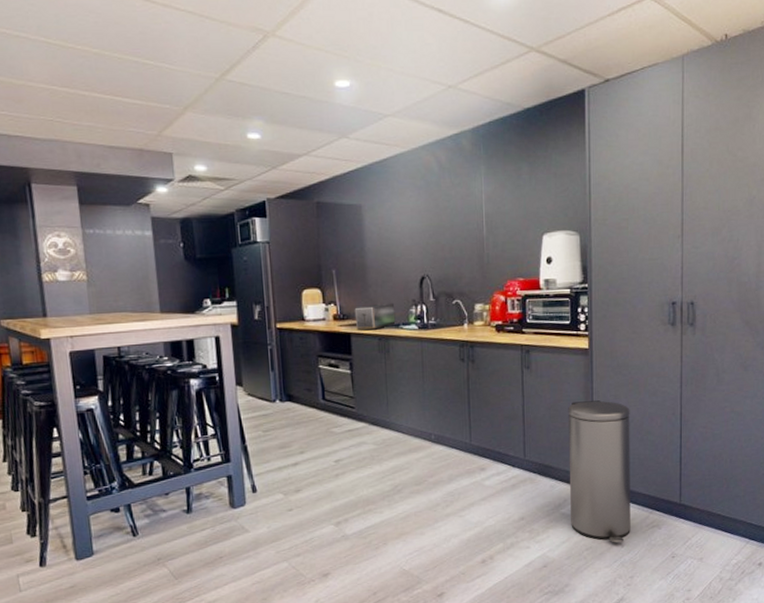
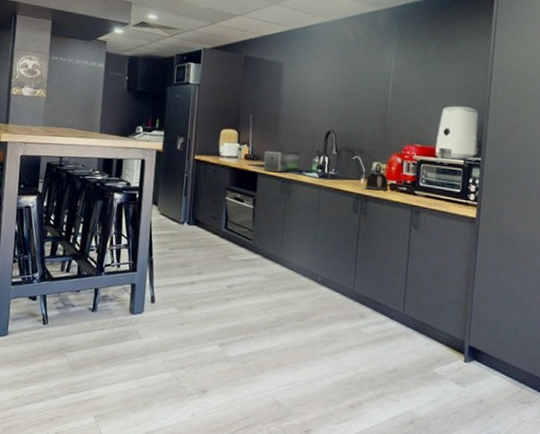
kettle: none [470,304,495,336] -> present [366,163,389,192]
pedal bin: present [568,400,631,543] -> none [442,266,511,413]

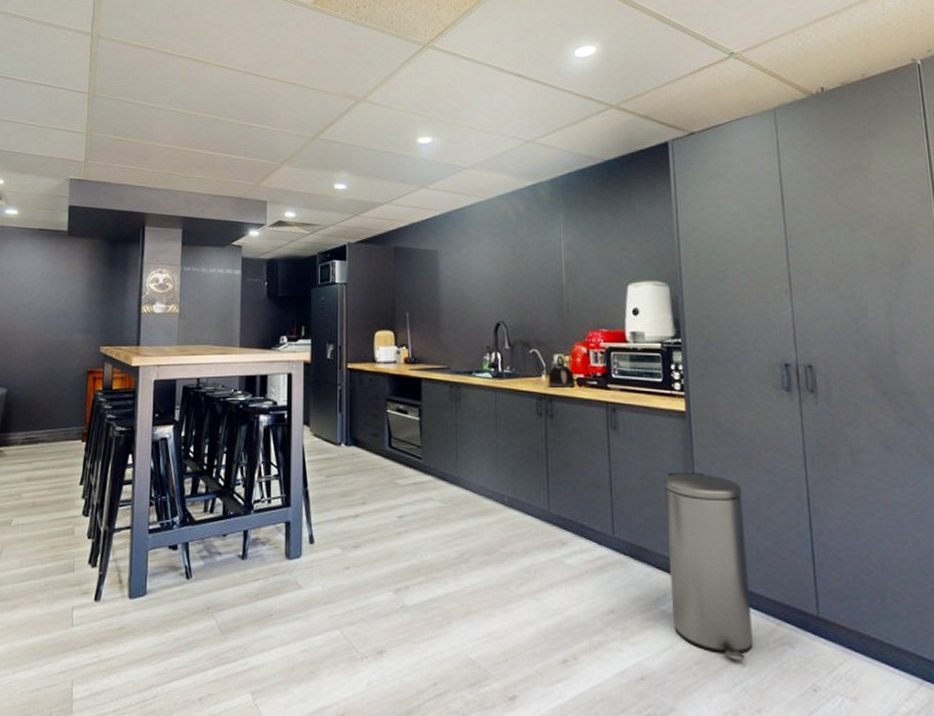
toaster: present [263,149,301,173] -> none [426,348,469,376]
pedal bin: none [442,266,511,413] -> present [664,473,753,660]

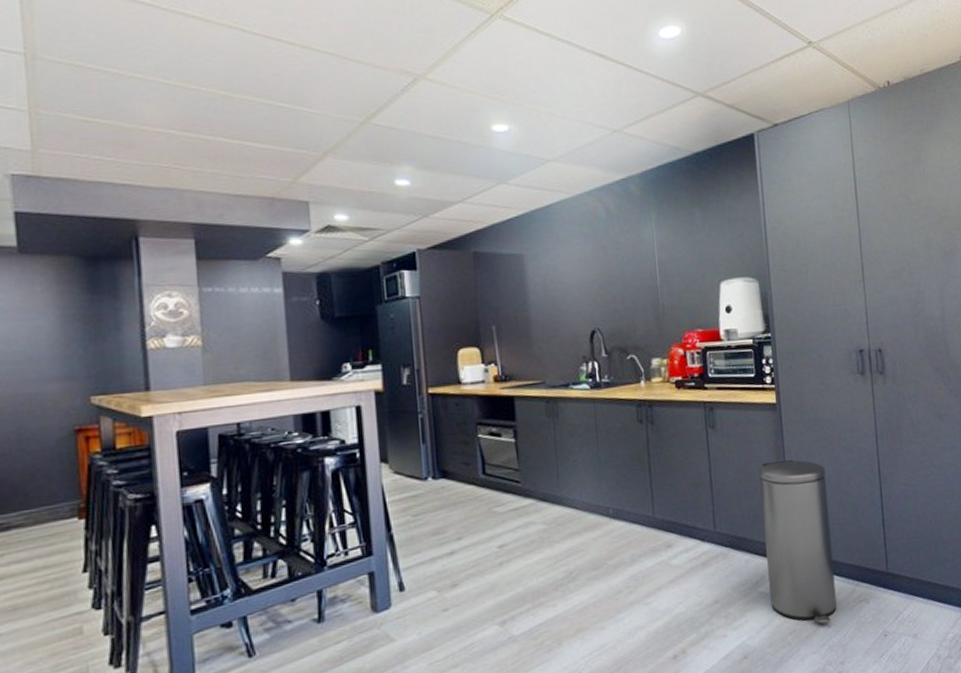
kettle: present [548,355,576,389] -> none [647,359,675,394]

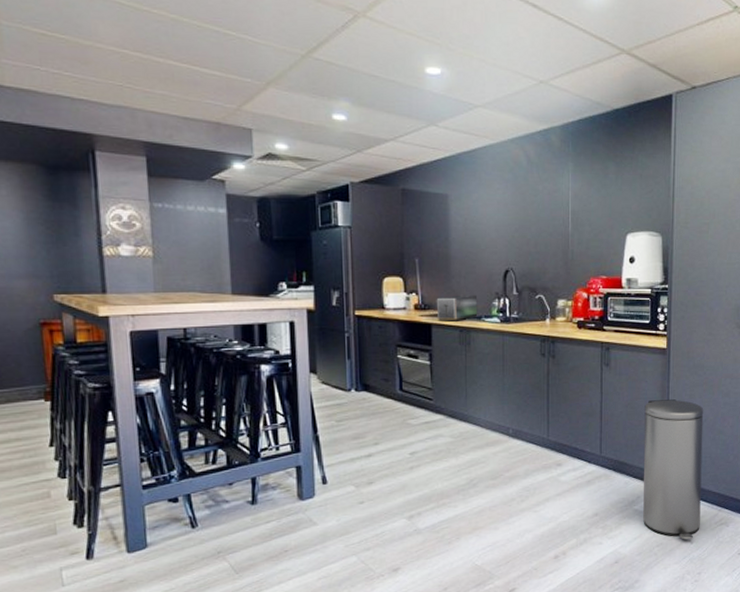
toaster: none [517,360,565,393] -> present [436,294,478,322]

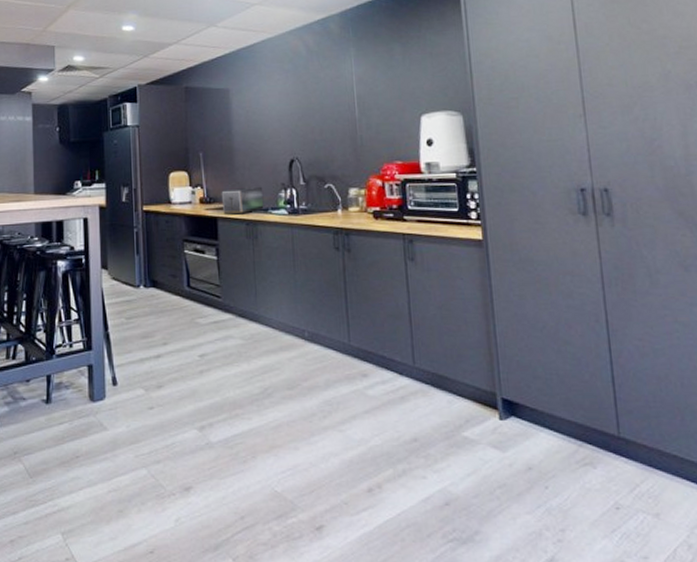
pedal bin: present [643,399,704,540] -> none [463,300,555,482]

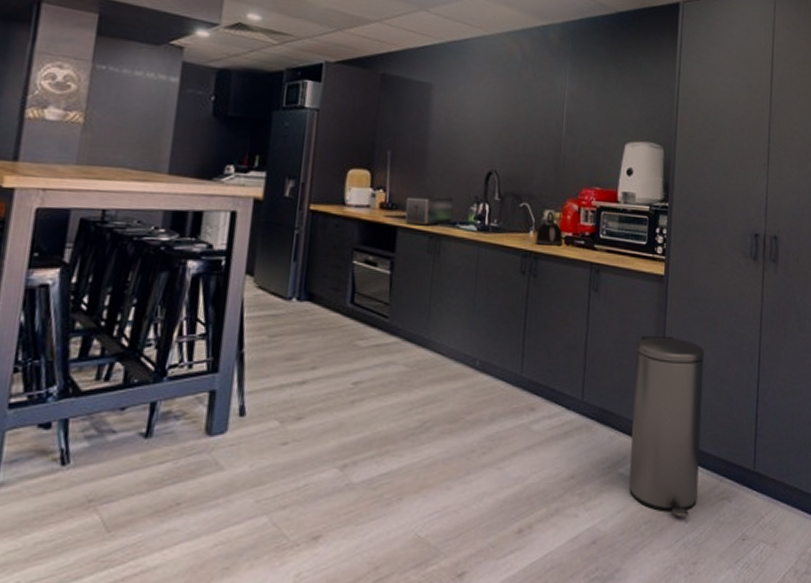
kettle: none [344,189,372,223] -> present [536,211,563,247]
pedal bin: none [463,300,555,482] -> present [629,336,705,517]

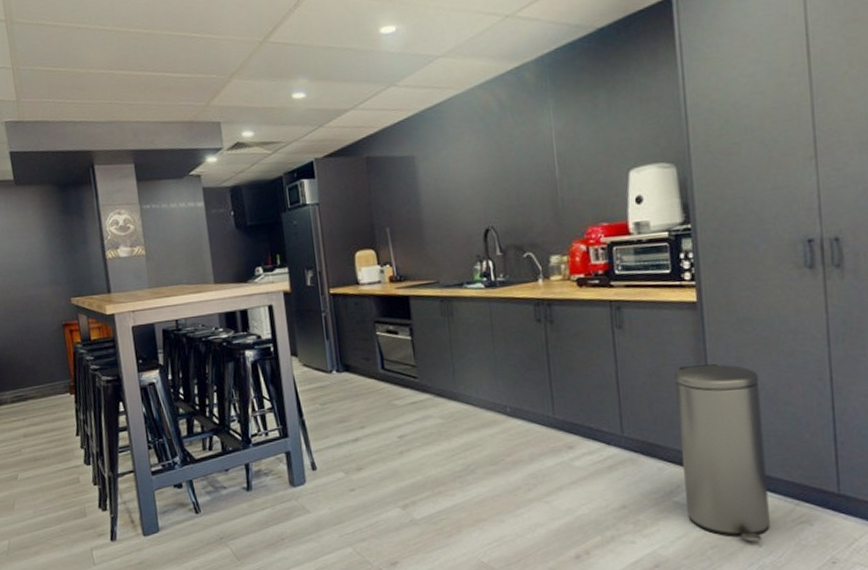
toaster: present [405,195,454,226] -> none [412,260,459,293]
kettle: present [536,211,563,247] -> none [545,256,576,292]

